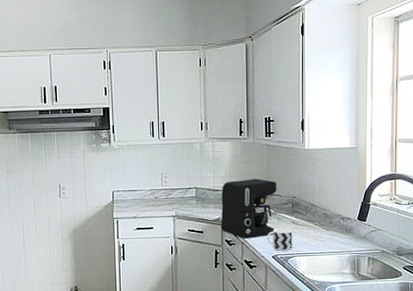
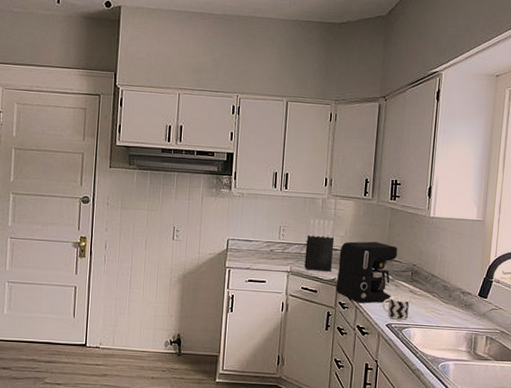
knife block: none [188,163,216,213] -> present [304,219,335,272]

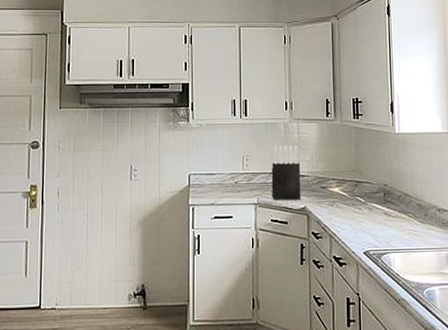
coffee maker: present [335,241,398,304] -> none [306,164,367,231]
cup: present [382,296,409,320] -> none [357,220,385,246]

